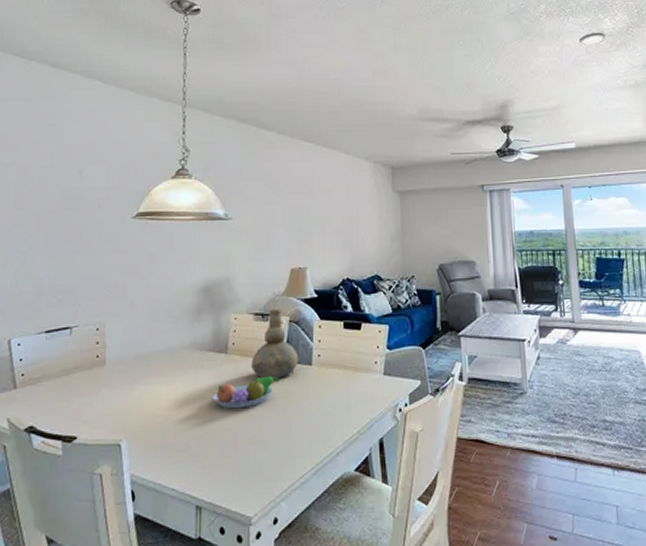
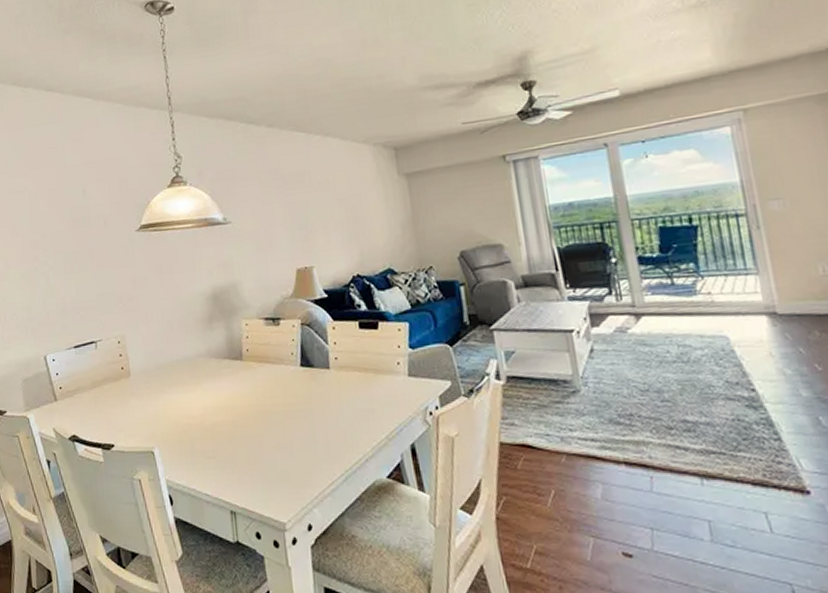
fruit bowl: present [213,376,279,409] -> none [233,381,297,416]
vase: present [251,309,299,379] -> none [267,312,316,385]

